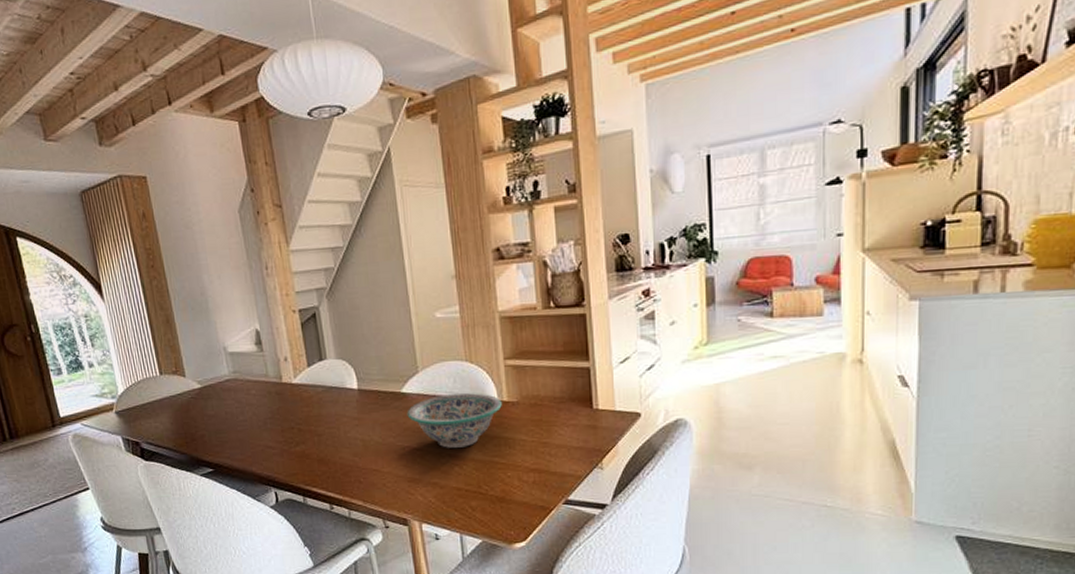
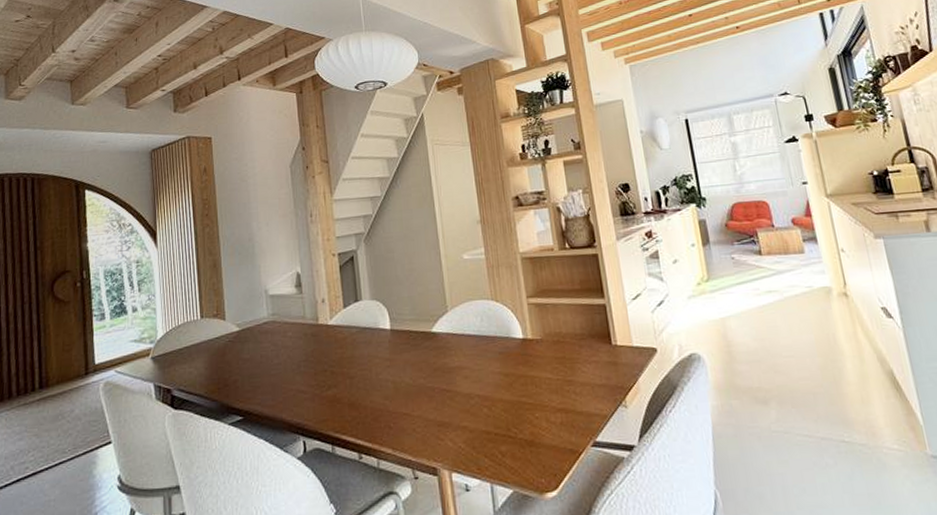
decorative bowl: present [407,393,502,448] -> none [437,331,527,389]

